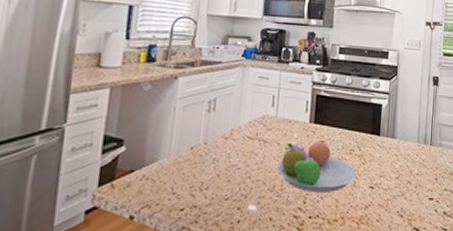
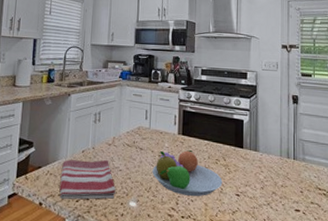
dish towel: none [157,156,232,209] -> present [59,159,116,200]

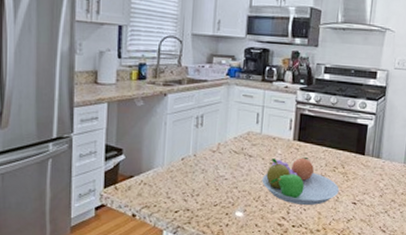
dish towel: present [59,159,116,200] -> none [155,167,221,210]

